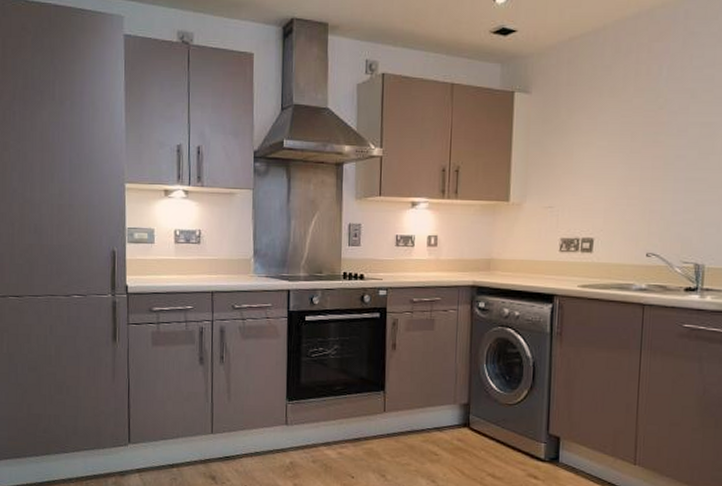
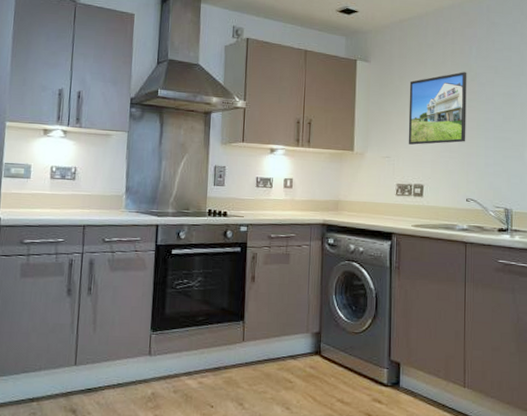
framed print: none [576,98,654,191] -> present [408,72,467,145]

